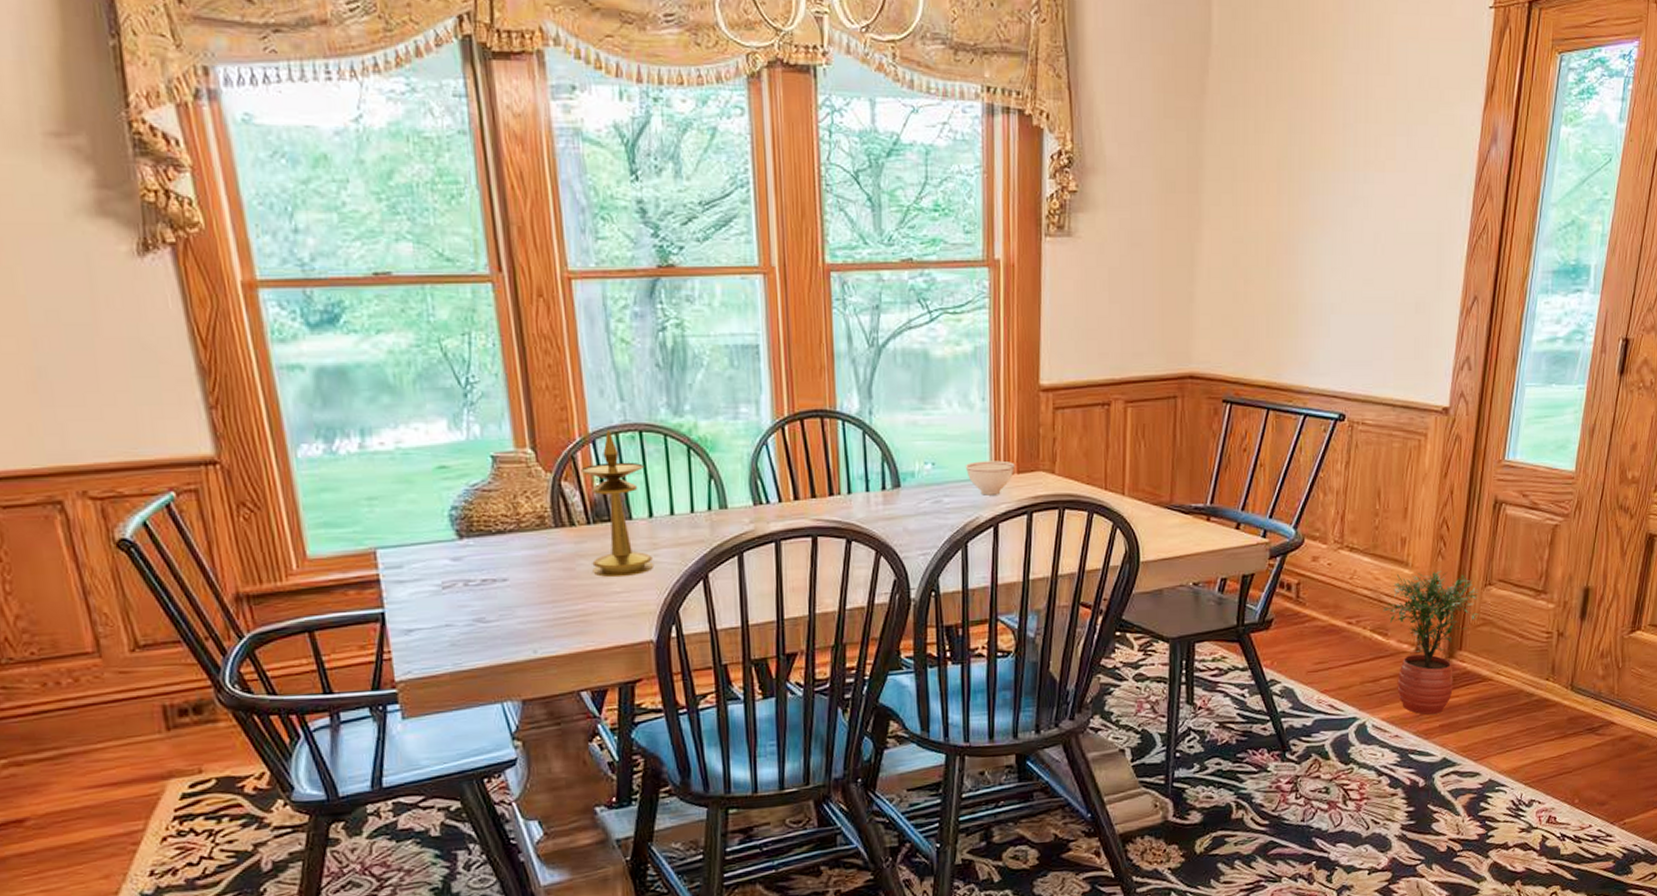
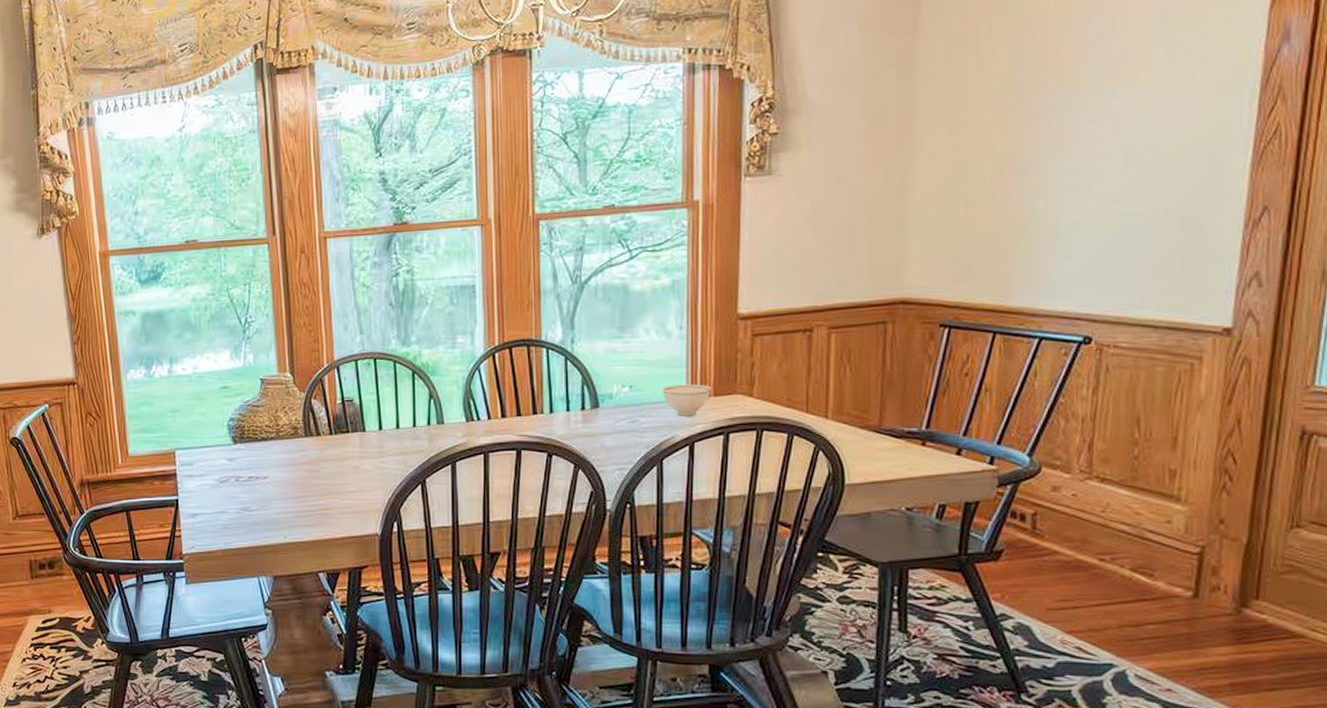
candlestick: present [581,430,655,578] -> none [327,358,382,479]
potted plant: present [1383,570,1480,715] -> none [1146,506,1283,670]

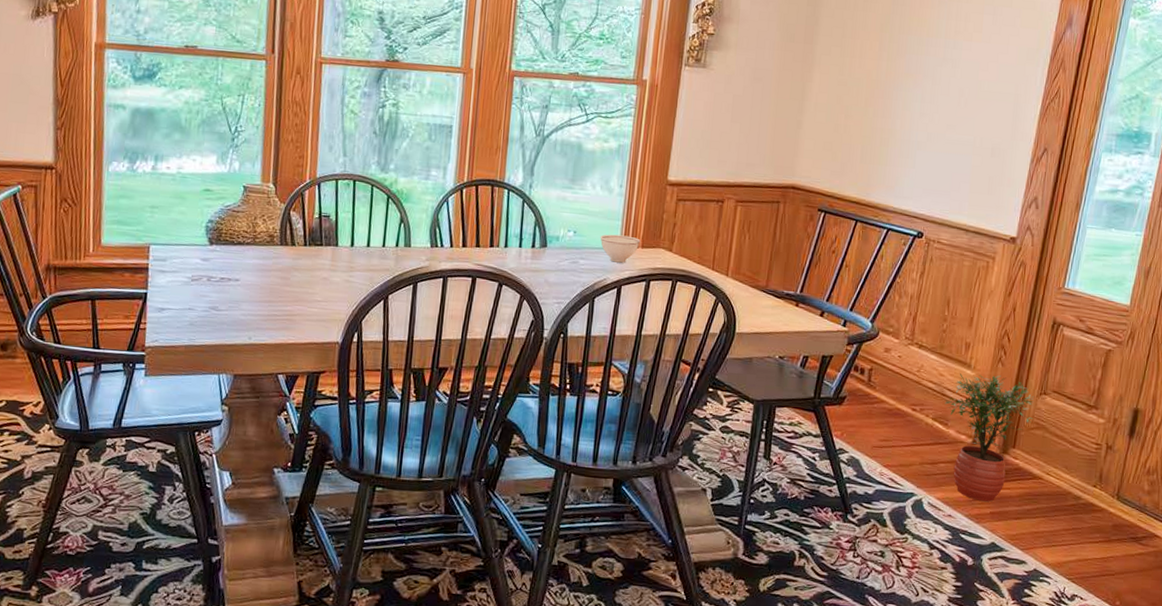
potted plant: none [1146,506,1283,670] -> present [945,372,1035,501]

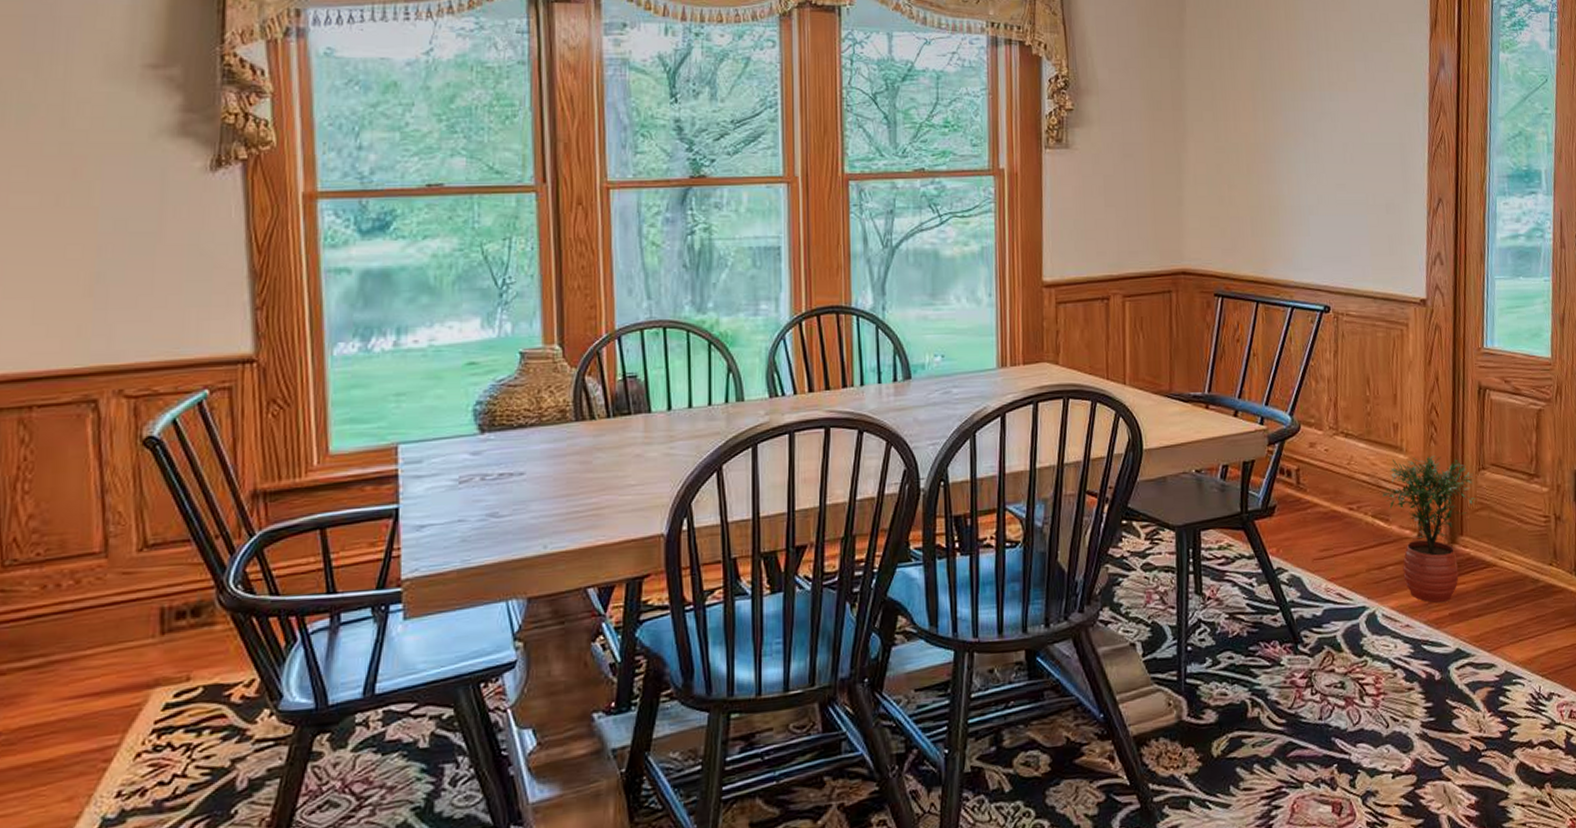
bowl: present [600,234,640,263] -> none [973,352,1021,386]

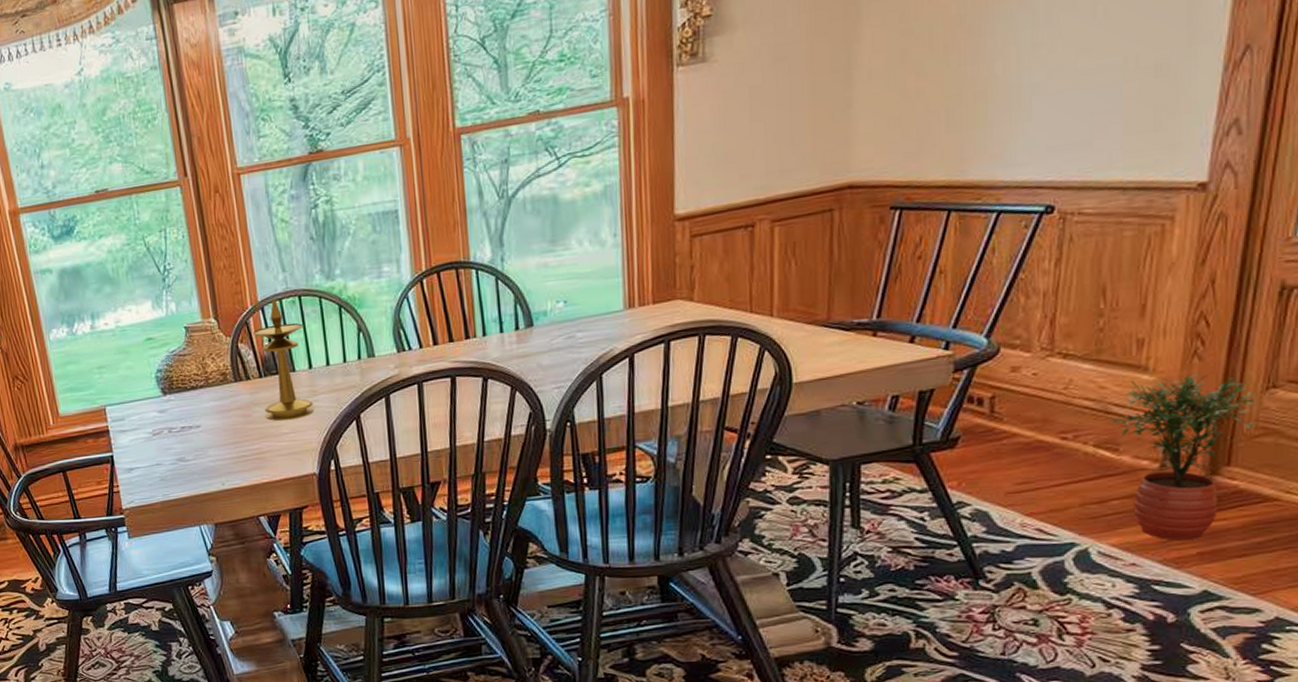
candlestick: none [605,327,670,471] -> present [253,297,315,422]

